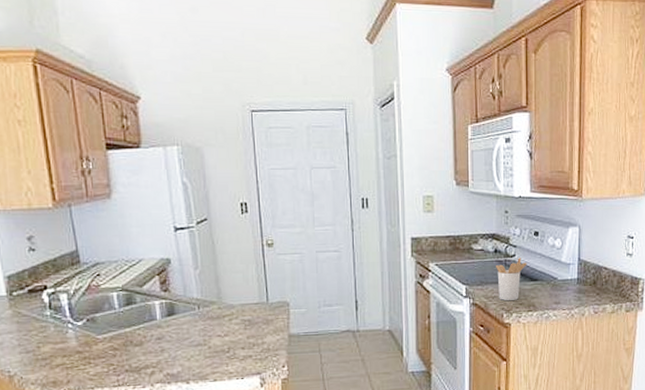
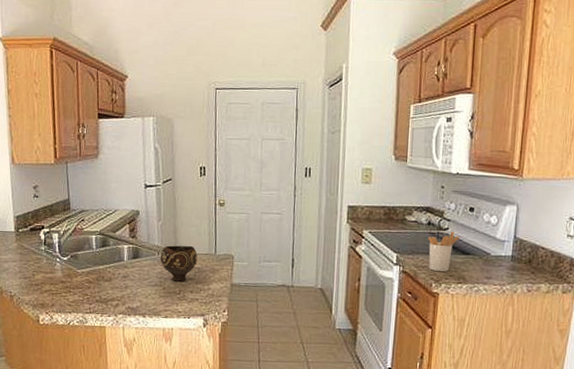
bowl: none [201,296,247,338] -> present [160,245,198,282]

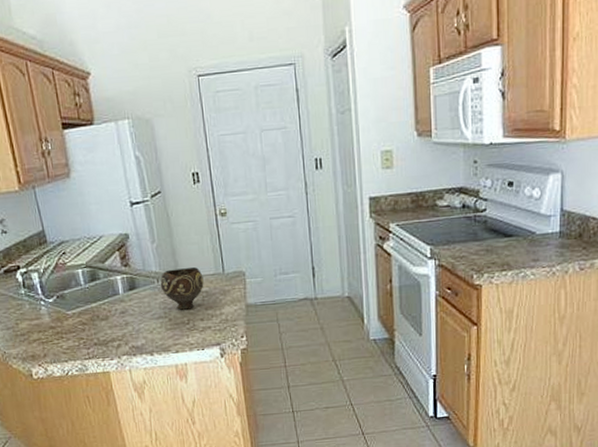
utensil holder: present [428,231,460,271] -> none [464,212,500,260]

